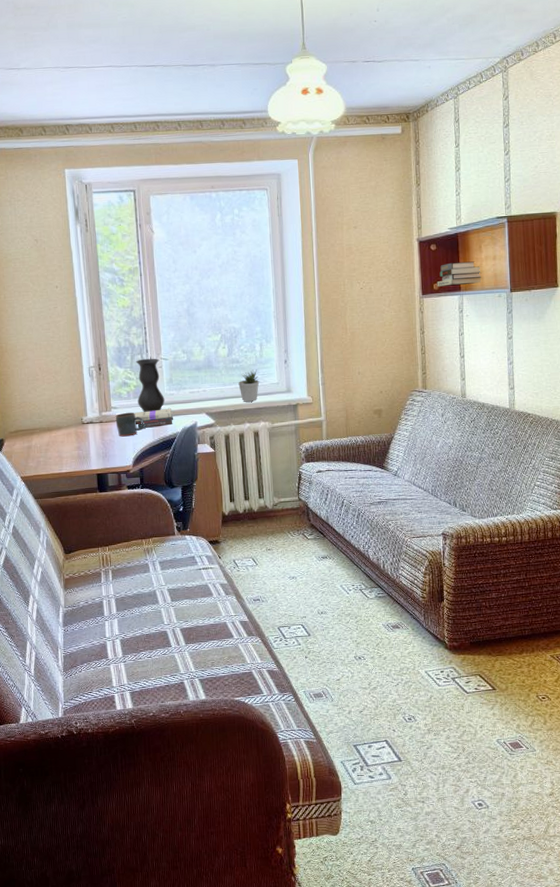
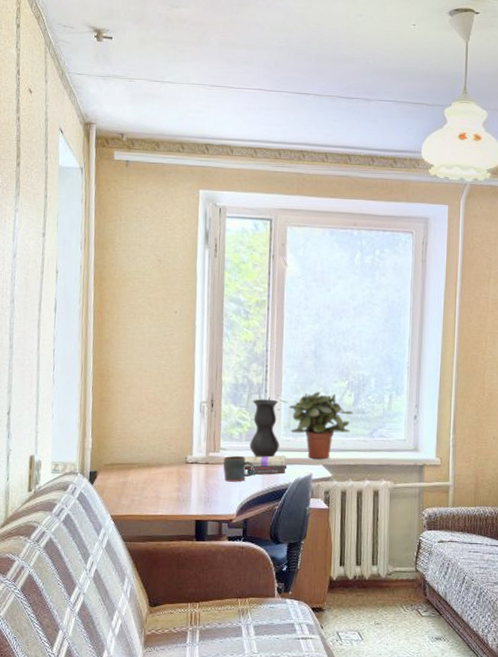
potted plant: none [170,347,229,409] -> present [289,392,353,460]
potted plant: present [238,369,260,402] -> none [362,422,385,457]

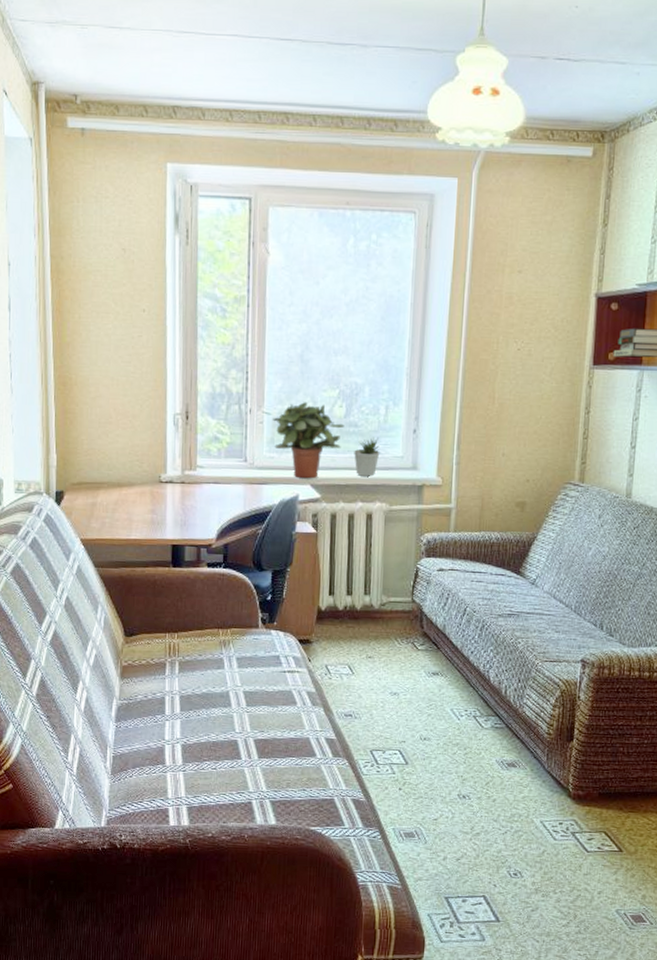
mug: present [223,455,255,482] -> none [200,473,235,503]
books: present [244,455,288,475] -> none [224,474,271,496]
vase: present [249,399,279,458] -> none [229,410,262,477]
potted plant: none [362,422,385,457] -> present [354,437,380,477]

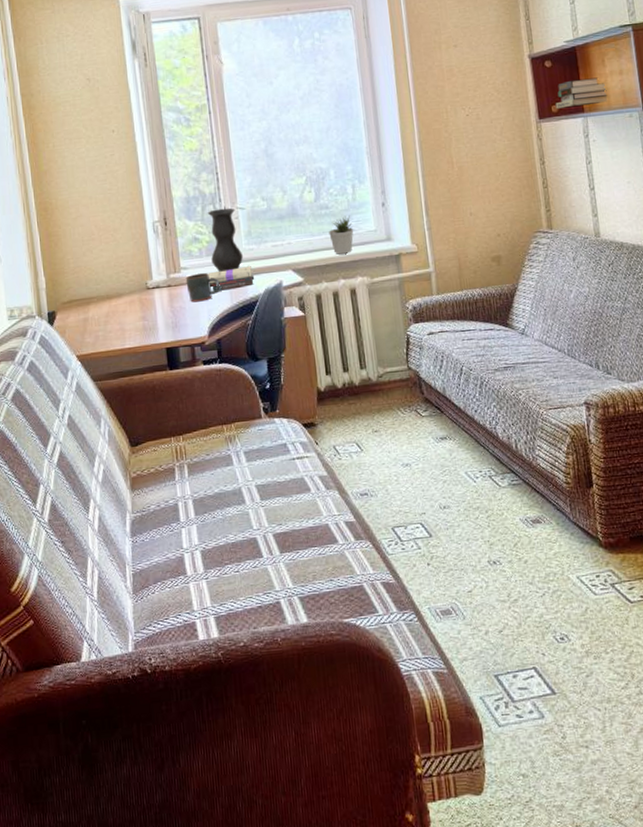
mug: none [200,473,235,503] -> present [185,272,221,302]
books: none [224,474,271,496] -> present [208,266,255,292]
vase: none [229,410,262,477] -> present [207,207,243,272]
potted plant: present [273,402,345,479] -> none [247,192,316,266]

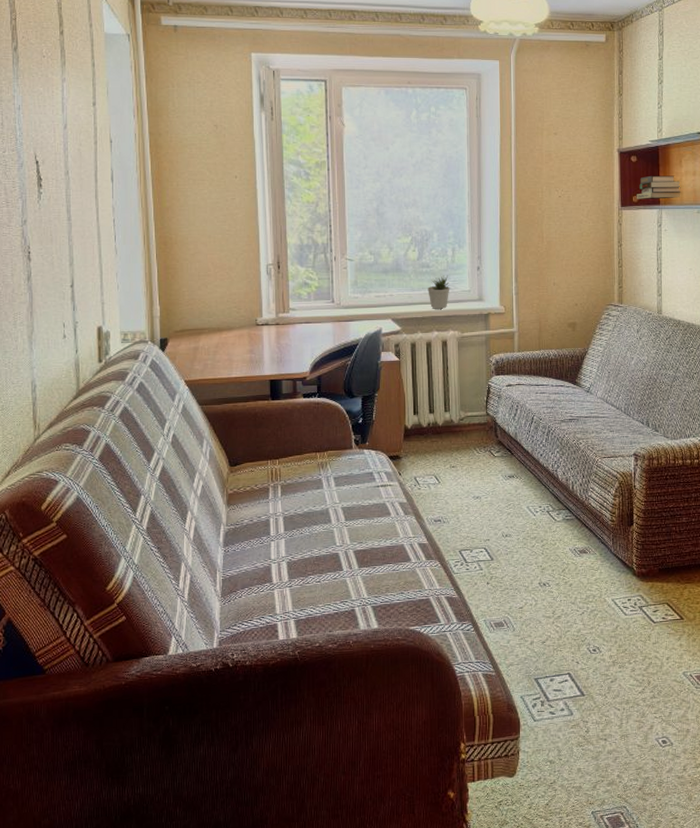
mug: present [185,272,221,302] -> none [293,314,325,341]
vase: present [207,207,243,272] -> none [318,258,348,315]
books: present [208,266,255,292] -> none [314,312,357,333]

